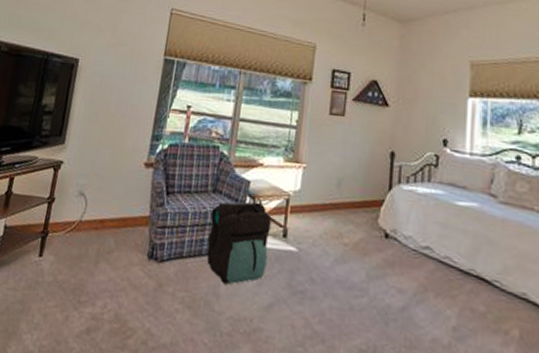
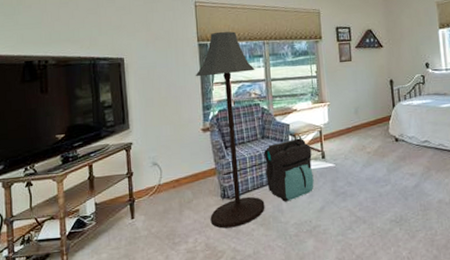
floor lamp: none [128,49,223,302] -> present [195,31,265,229]

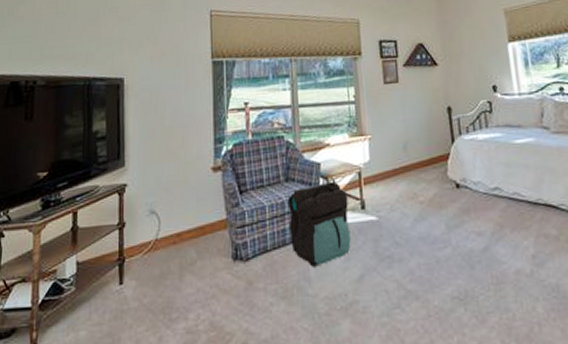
floor lamp: present [195,31,265,229] -> none [206,46,288,301]

